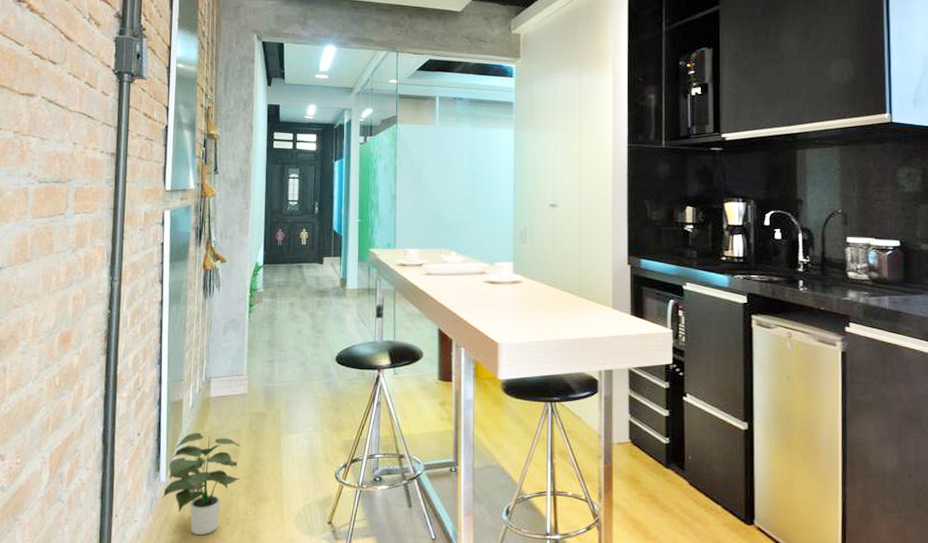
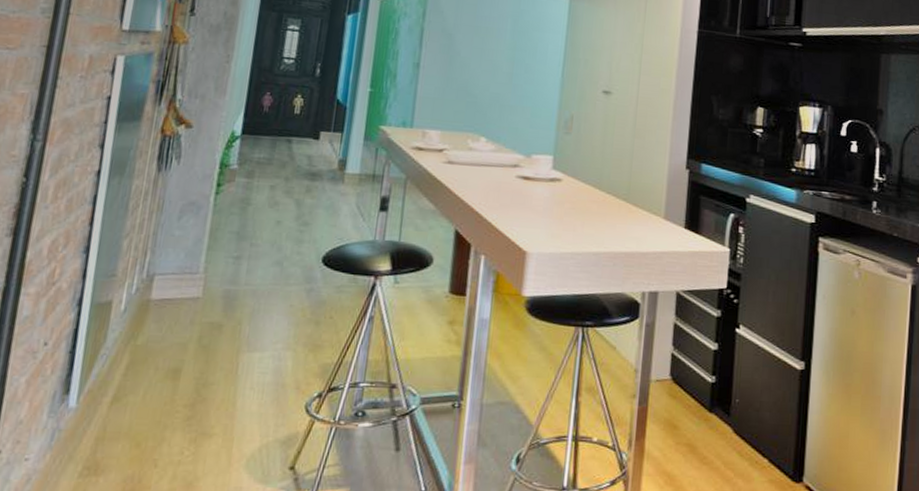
potted plant: present [162,433,242,536] -> none [68,345,186,481]

